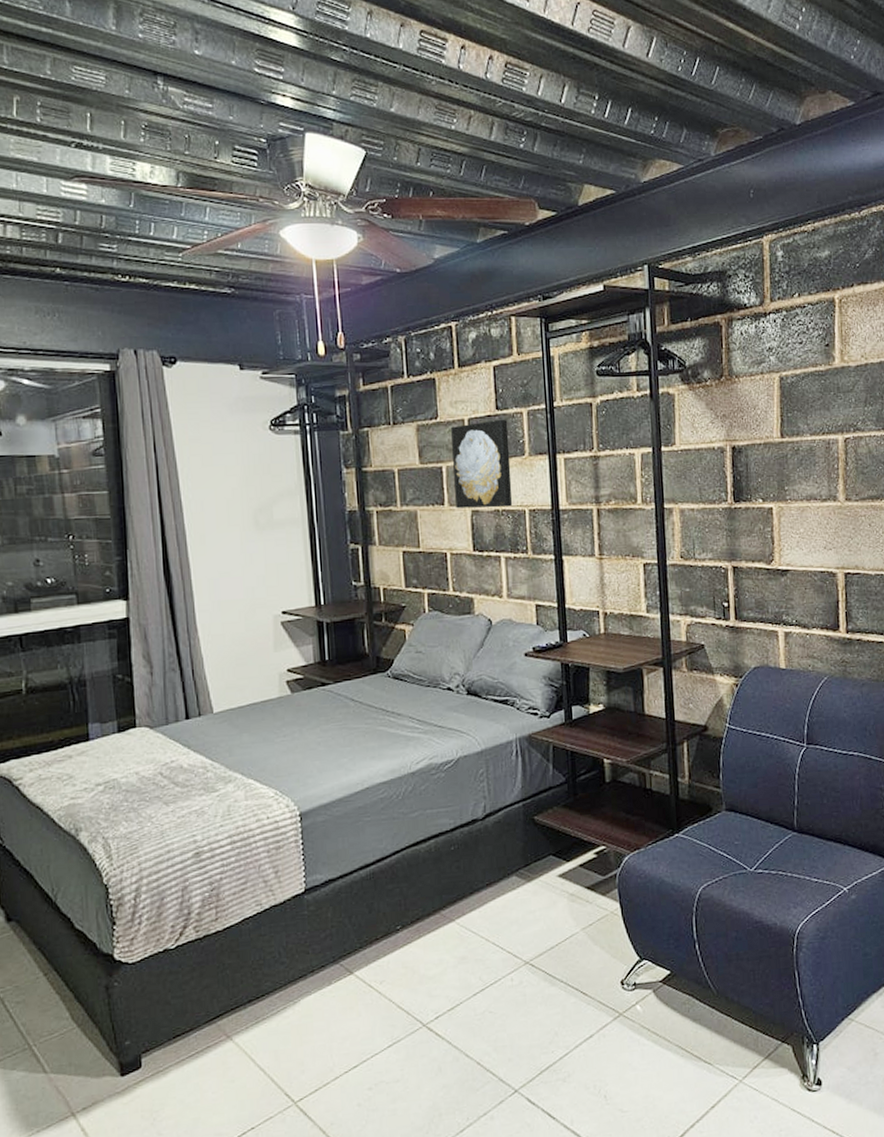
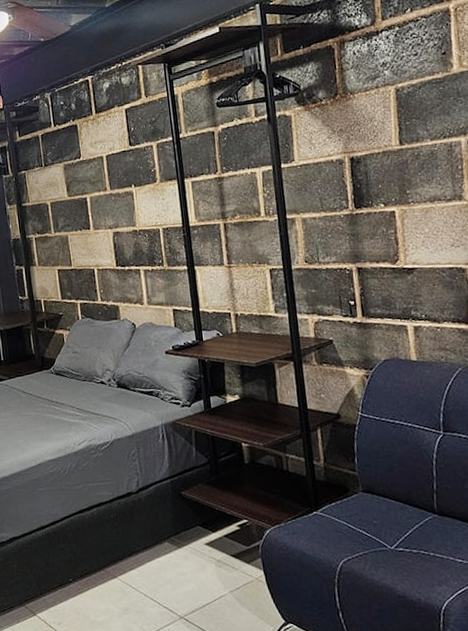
wall art: present [451,419,513,509] -> none [92,153,148,232]

